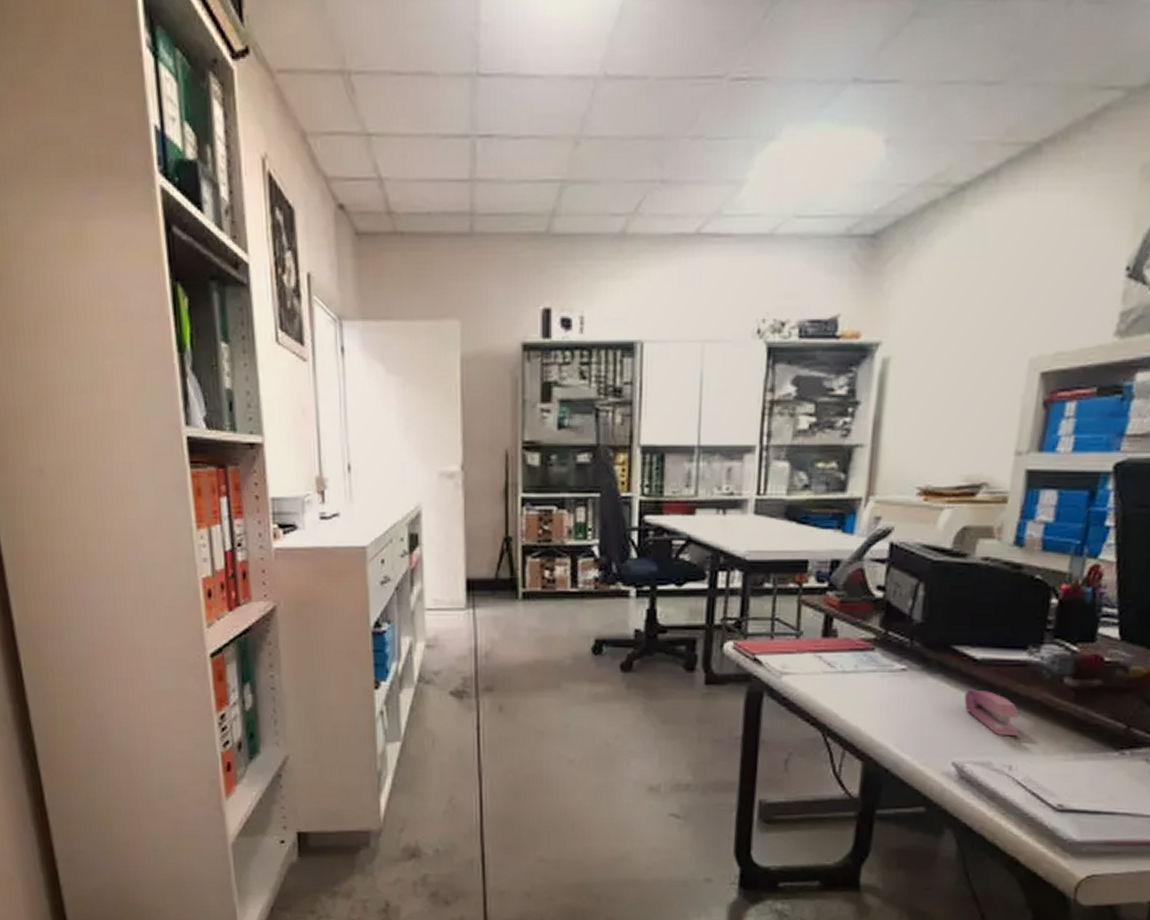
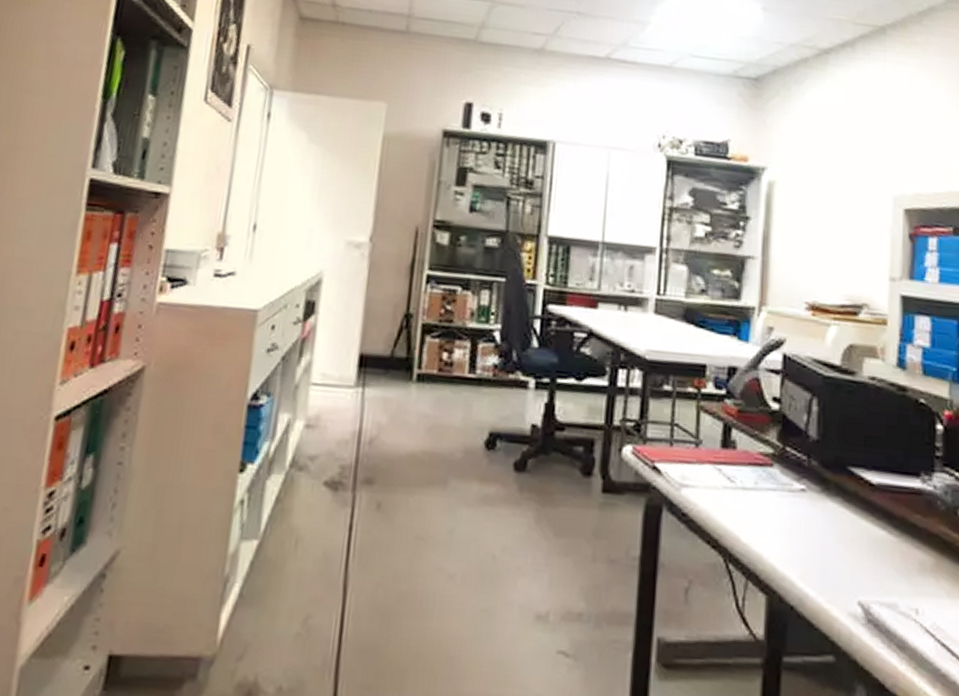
stapler: present [964,690,1020,737] -> none [864,518,922,575]

